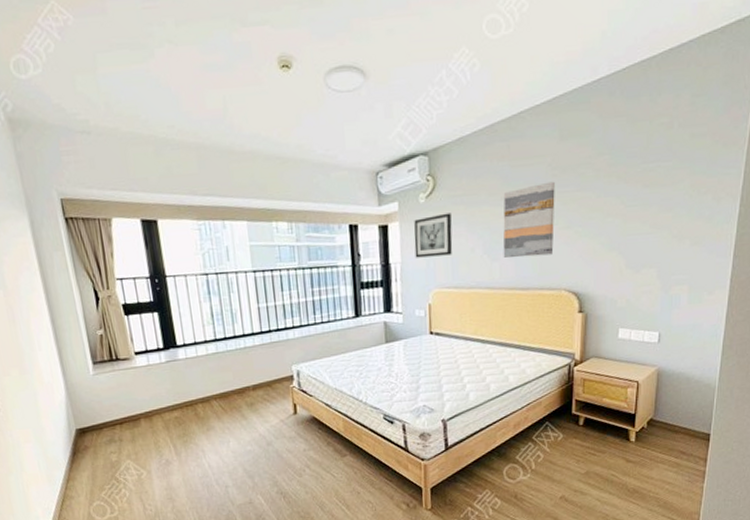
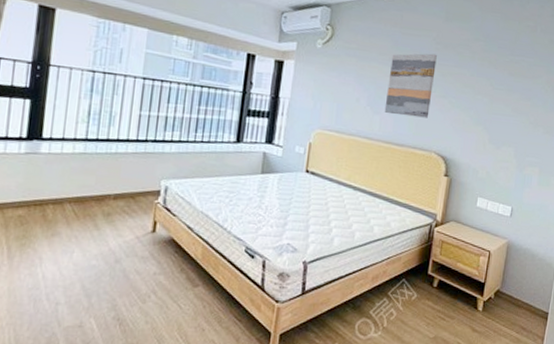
wall art: present [414,213,453,258] -> none [304,61,343,101]

